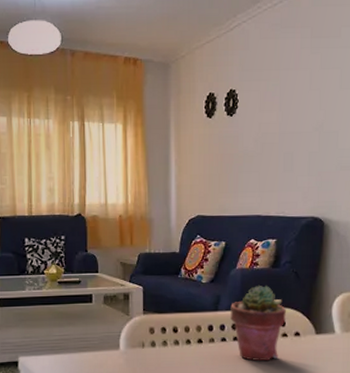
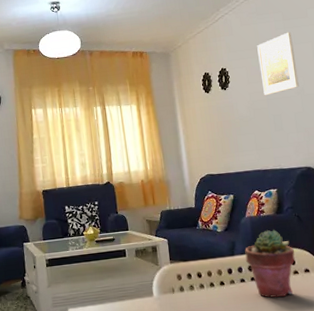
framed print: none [275,53,319,128] -> present [257,32,299,96]

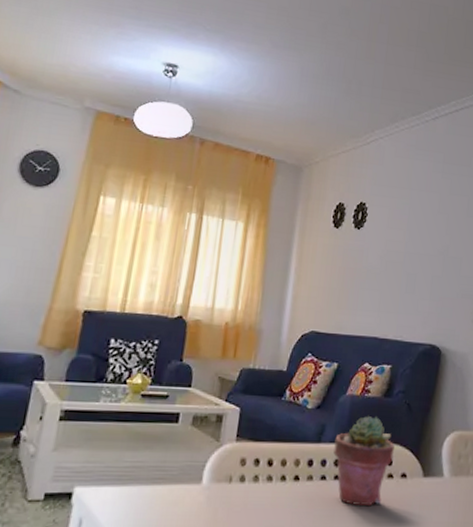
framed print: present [257,32,299,96] -> none [402,178,449,248]

